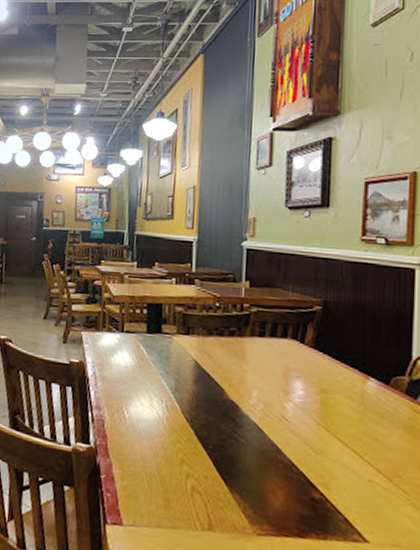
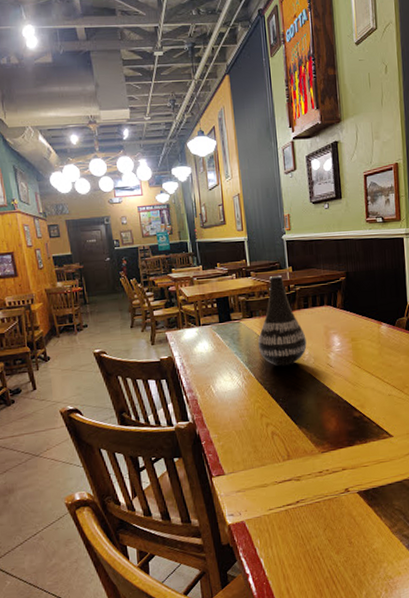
vase: none [191,289,257,407] -> present [258,276,307,367]

